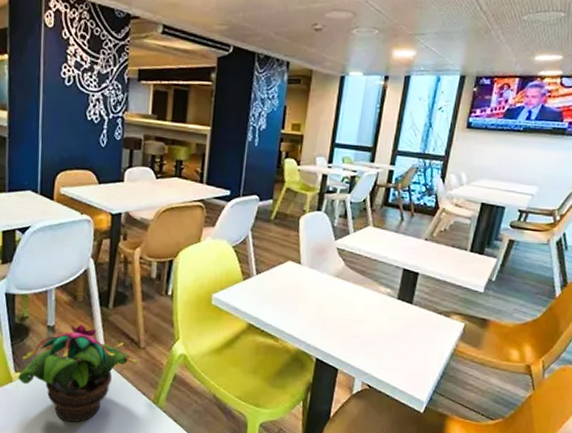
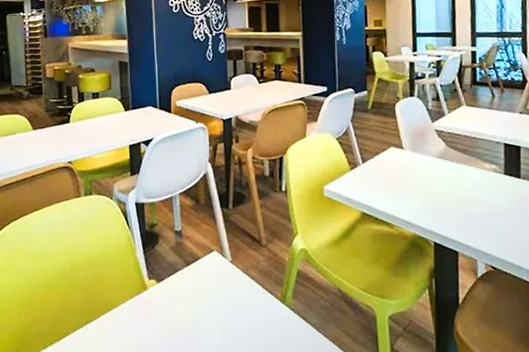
potted flower: present [18,324,137,423] -> none [152,226,260,328]

